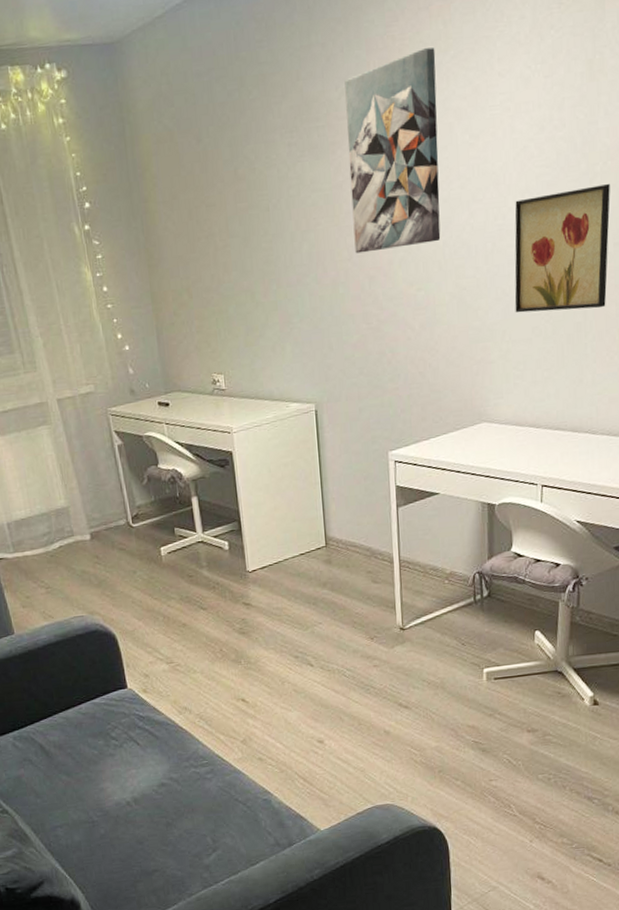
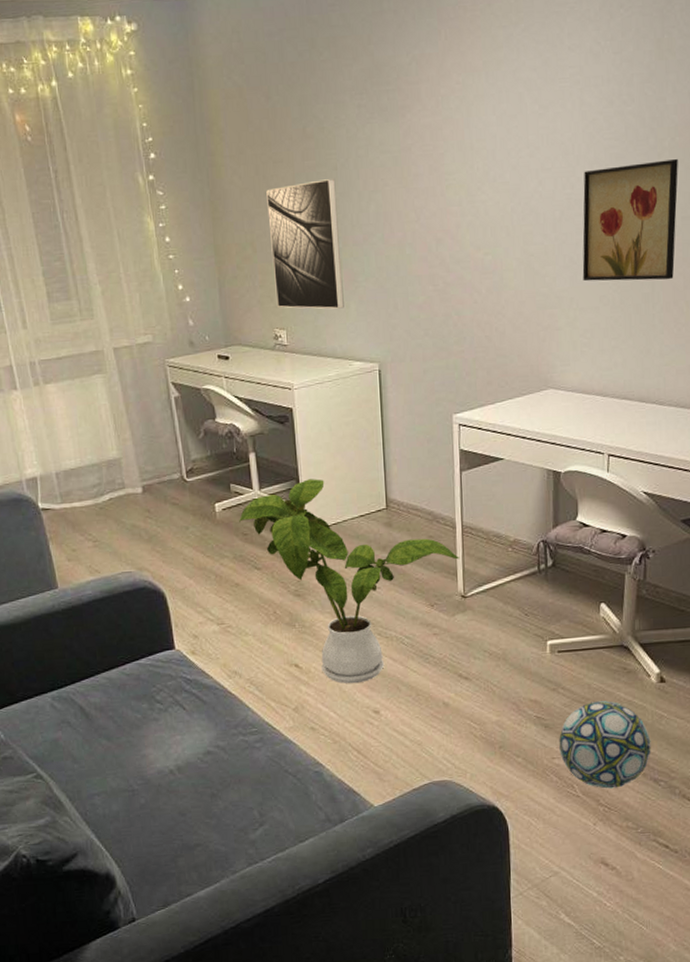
house plant: none [184,520,398,716] -> present [239,479,460,684]
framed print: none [200,220,280,353] -> present [266,179,344,309]
wall art: present [344,47,441,254] -> none [415,20,509,216]
ball: none [496,724,585,808] -> present [559,701,651,789]

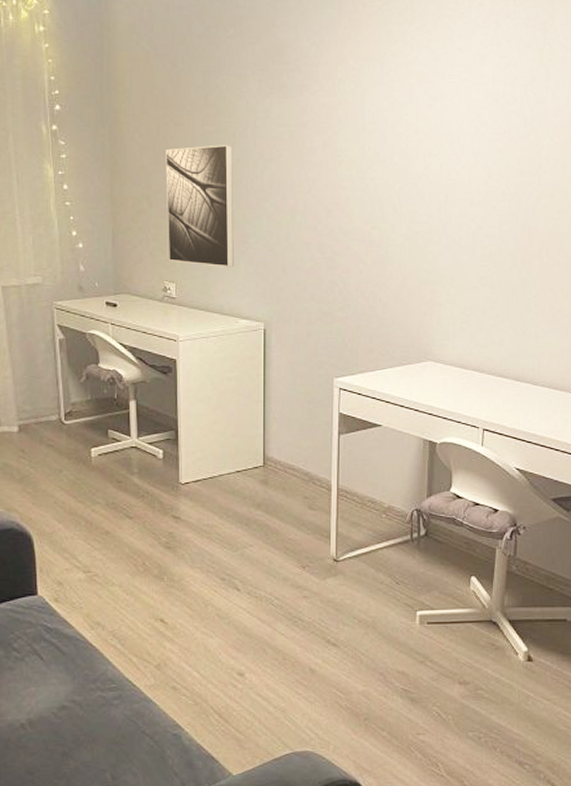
house plant: present [239,479,460,684] -> none [114,431,334,643]
ball: present [559,701,651,789] -> none [425,677,517,770]
wall art: present [582,159,678,282] -> none [464,157,556,268]

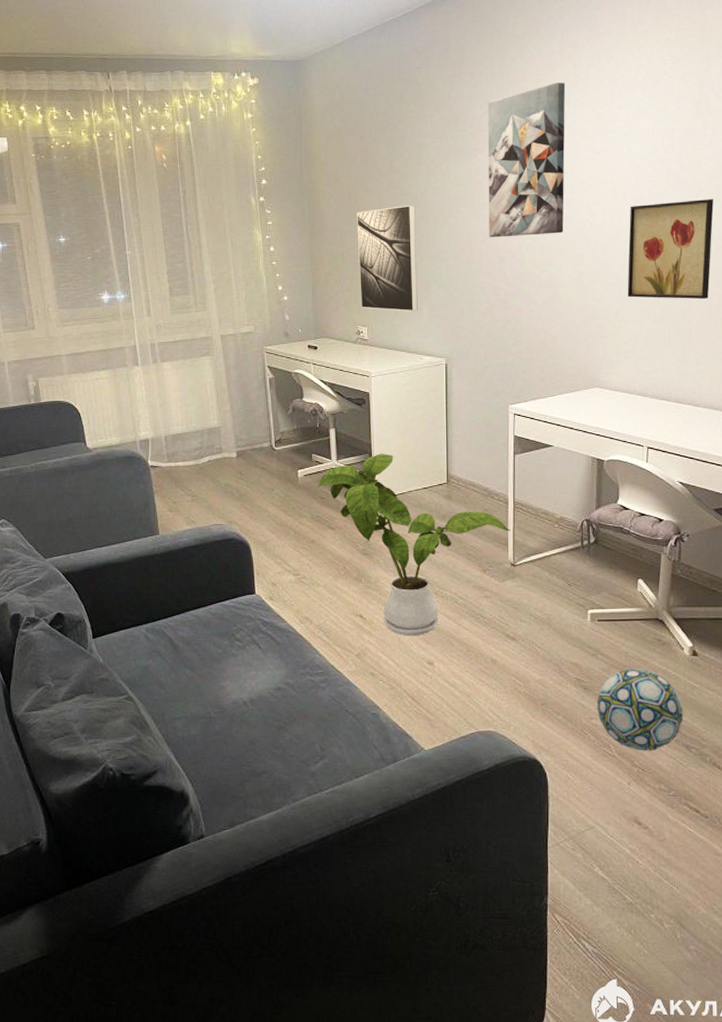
house plant: none [114,431,334,643] -> present [318,454,511,636]
wall art: none [315,17,402,188] -> present [487,82,566,238]
ball: none [425,677,517,770] -> present [597,669,684,751]
wall art: none [464,157,556,268] -> present [627,199,714,300]

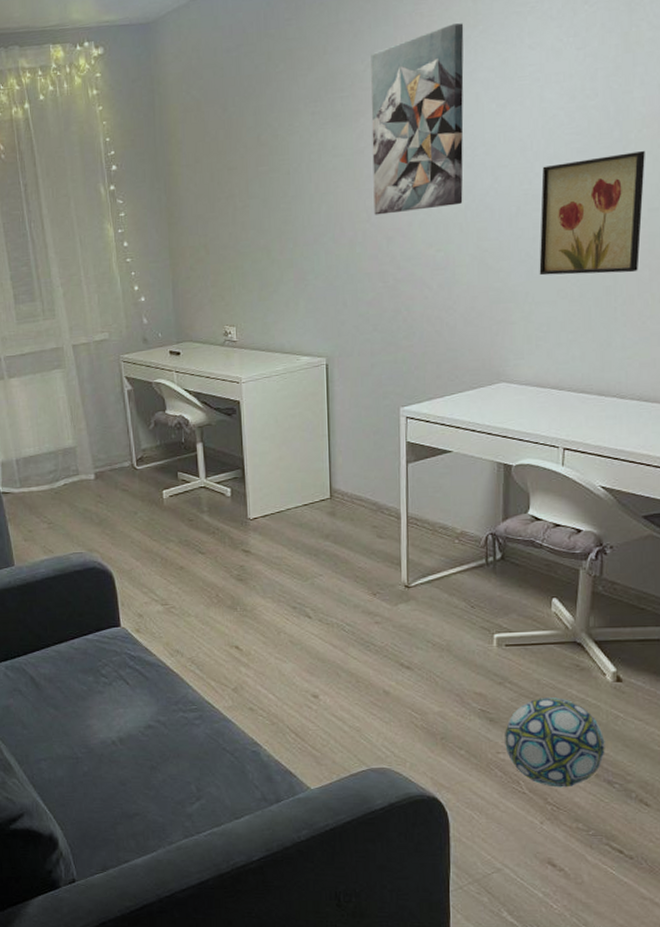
house plant: present [318,454,511,636] -> none [185,468,405,668]
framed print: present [357,205,418,312] -> none [220,183,293,307]

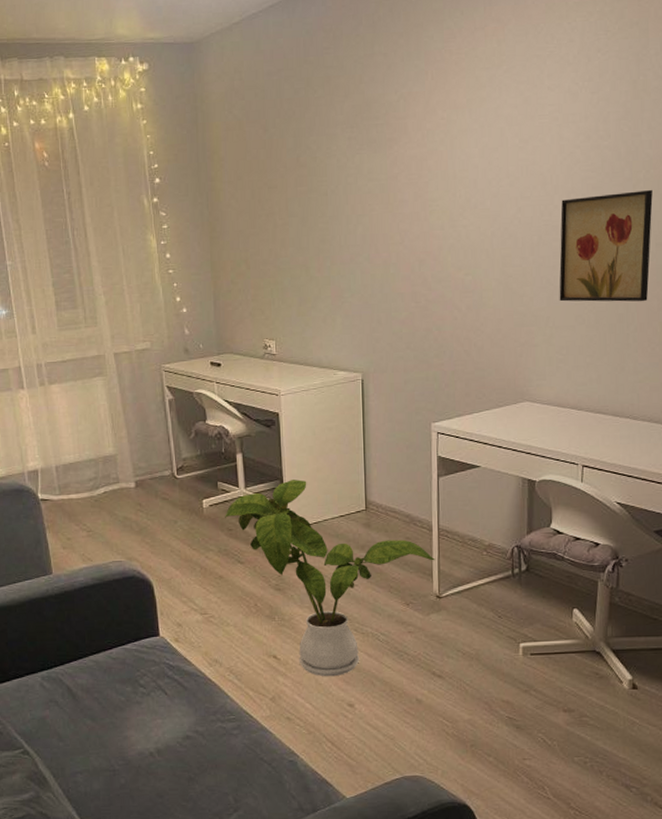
house plant: none [185,468,405,668] -> present [225,479,436,677]
wall art: present [371,23,464,215] -> none [404,62,490,238]
ball: present [505,697,605,788] -> none [530,705,623,792]

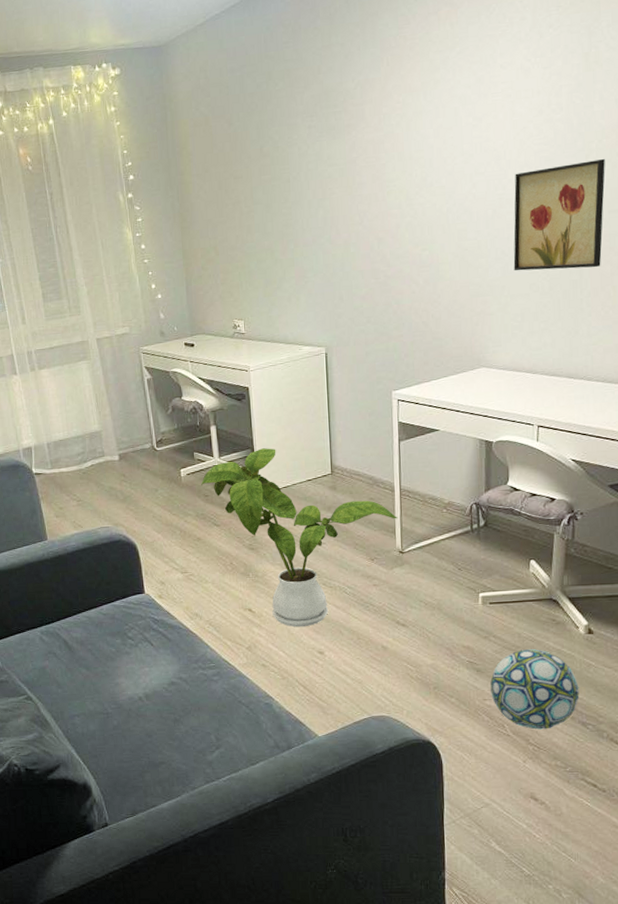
ball: none [530,705,623,792] -> present [490,649,580,730]

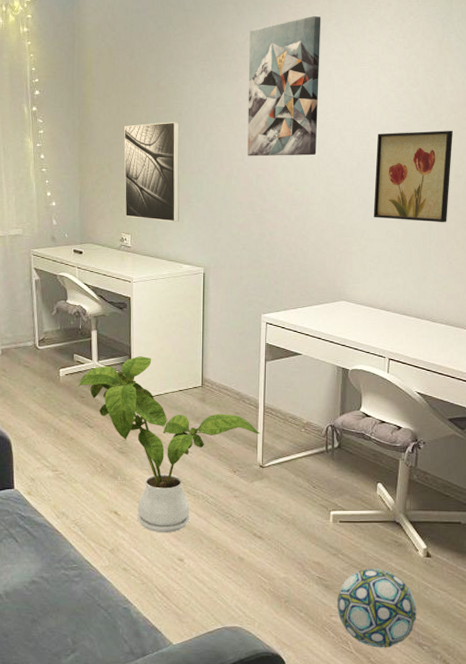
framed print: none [228,190,295,302] -> present [124,122,180,222]
wall art: none [360,45,445,219] -> present [247,16,321,157]

